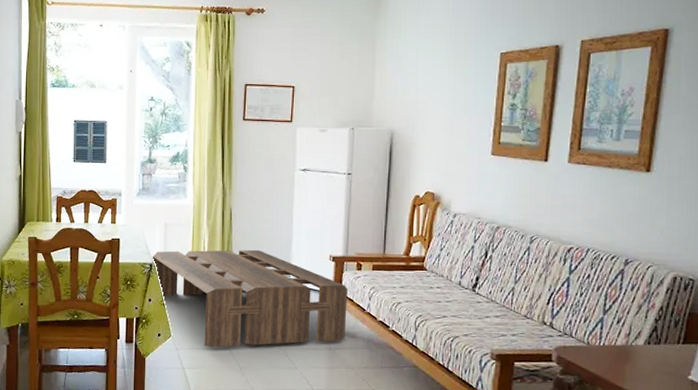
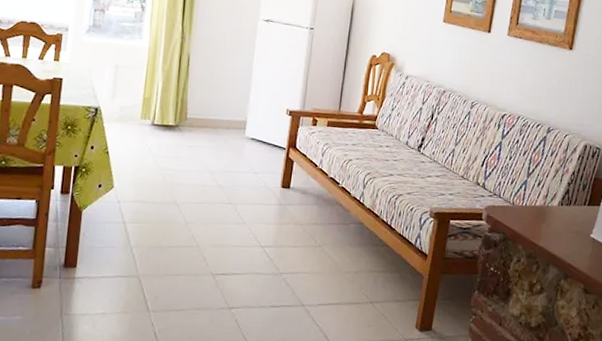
coffee table: present [152,249,348,348] -> none [97,94,302,201]

